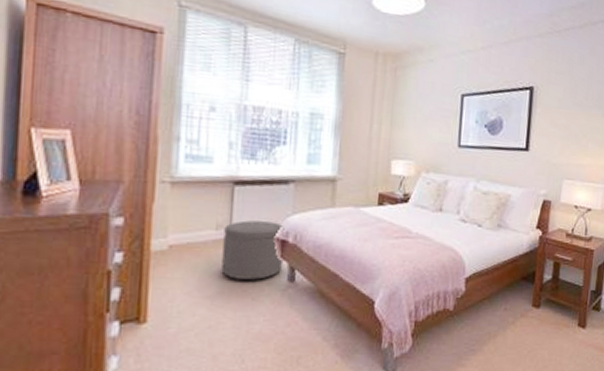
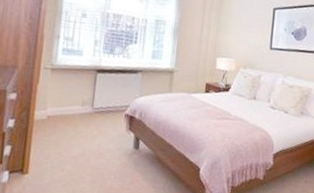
ottoman: present [221,220,285,280] -> none [84,100,133,146]

